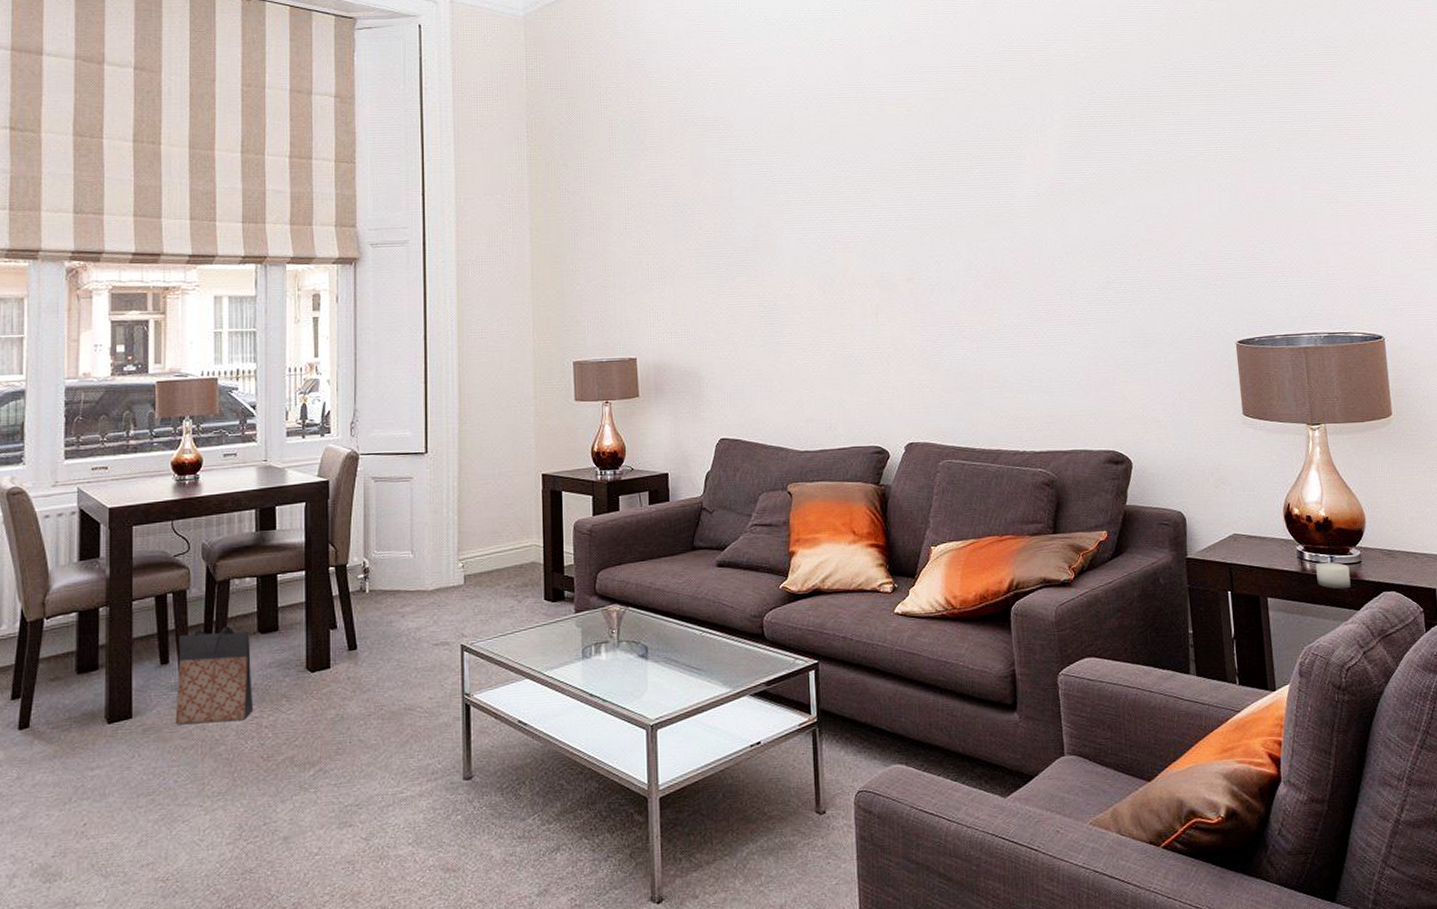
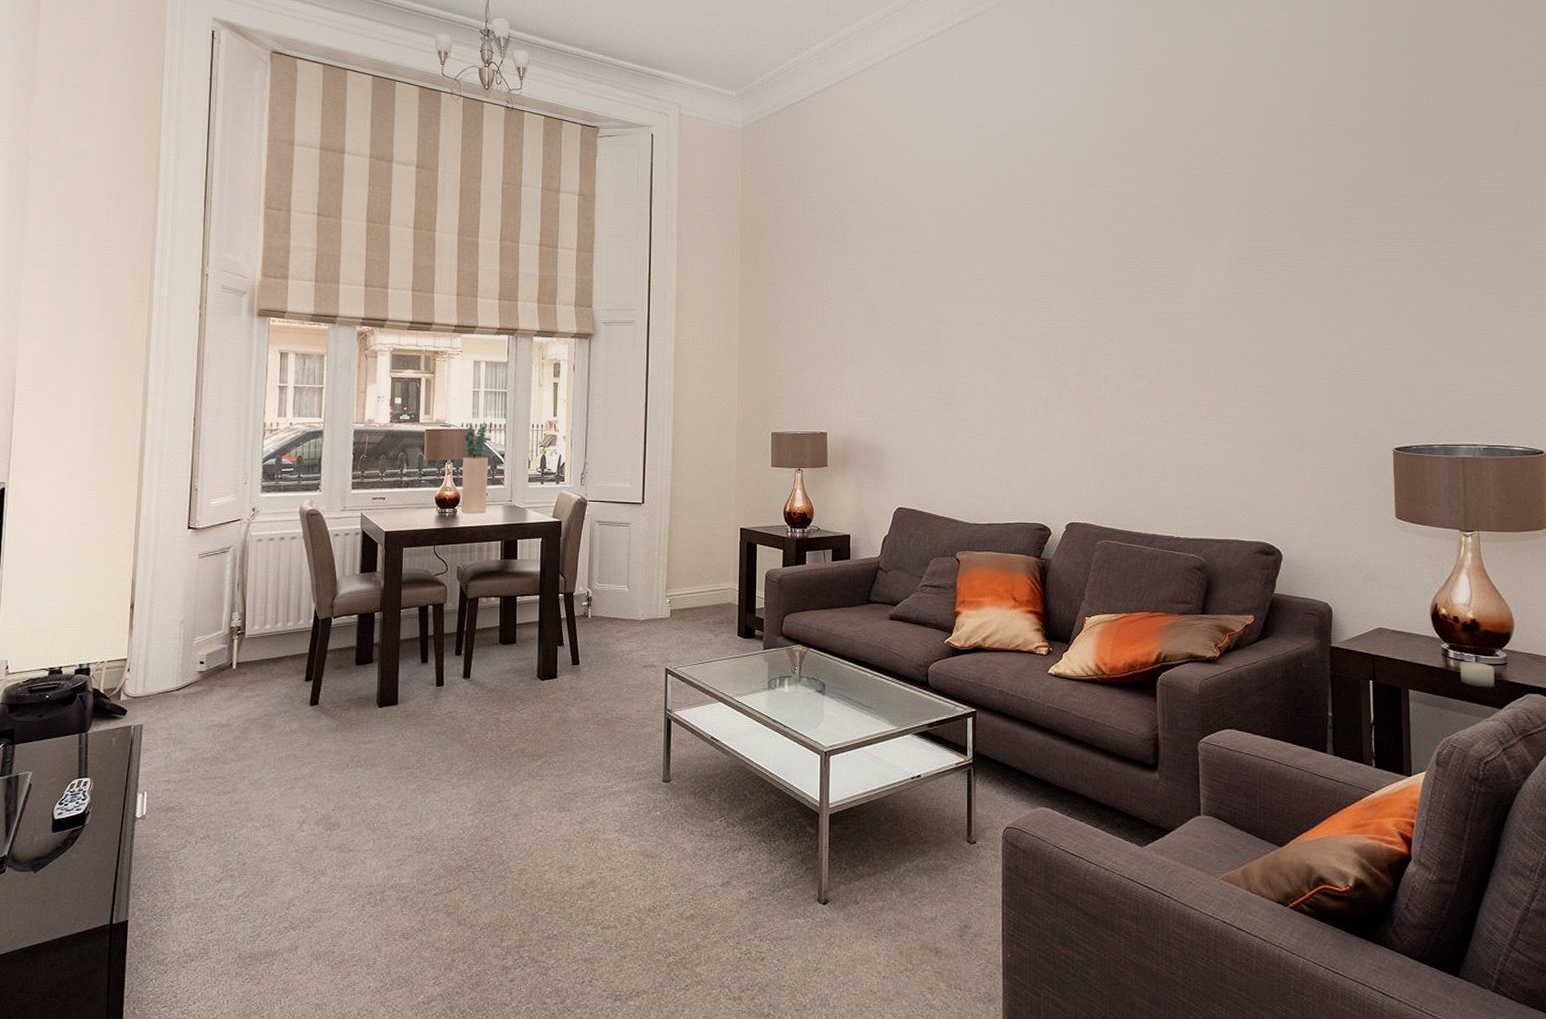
bag: present [175,626,254,725] -> none [431,636,494,715]
vase: none [204,366,237,480] -> present [461,420,489,514]

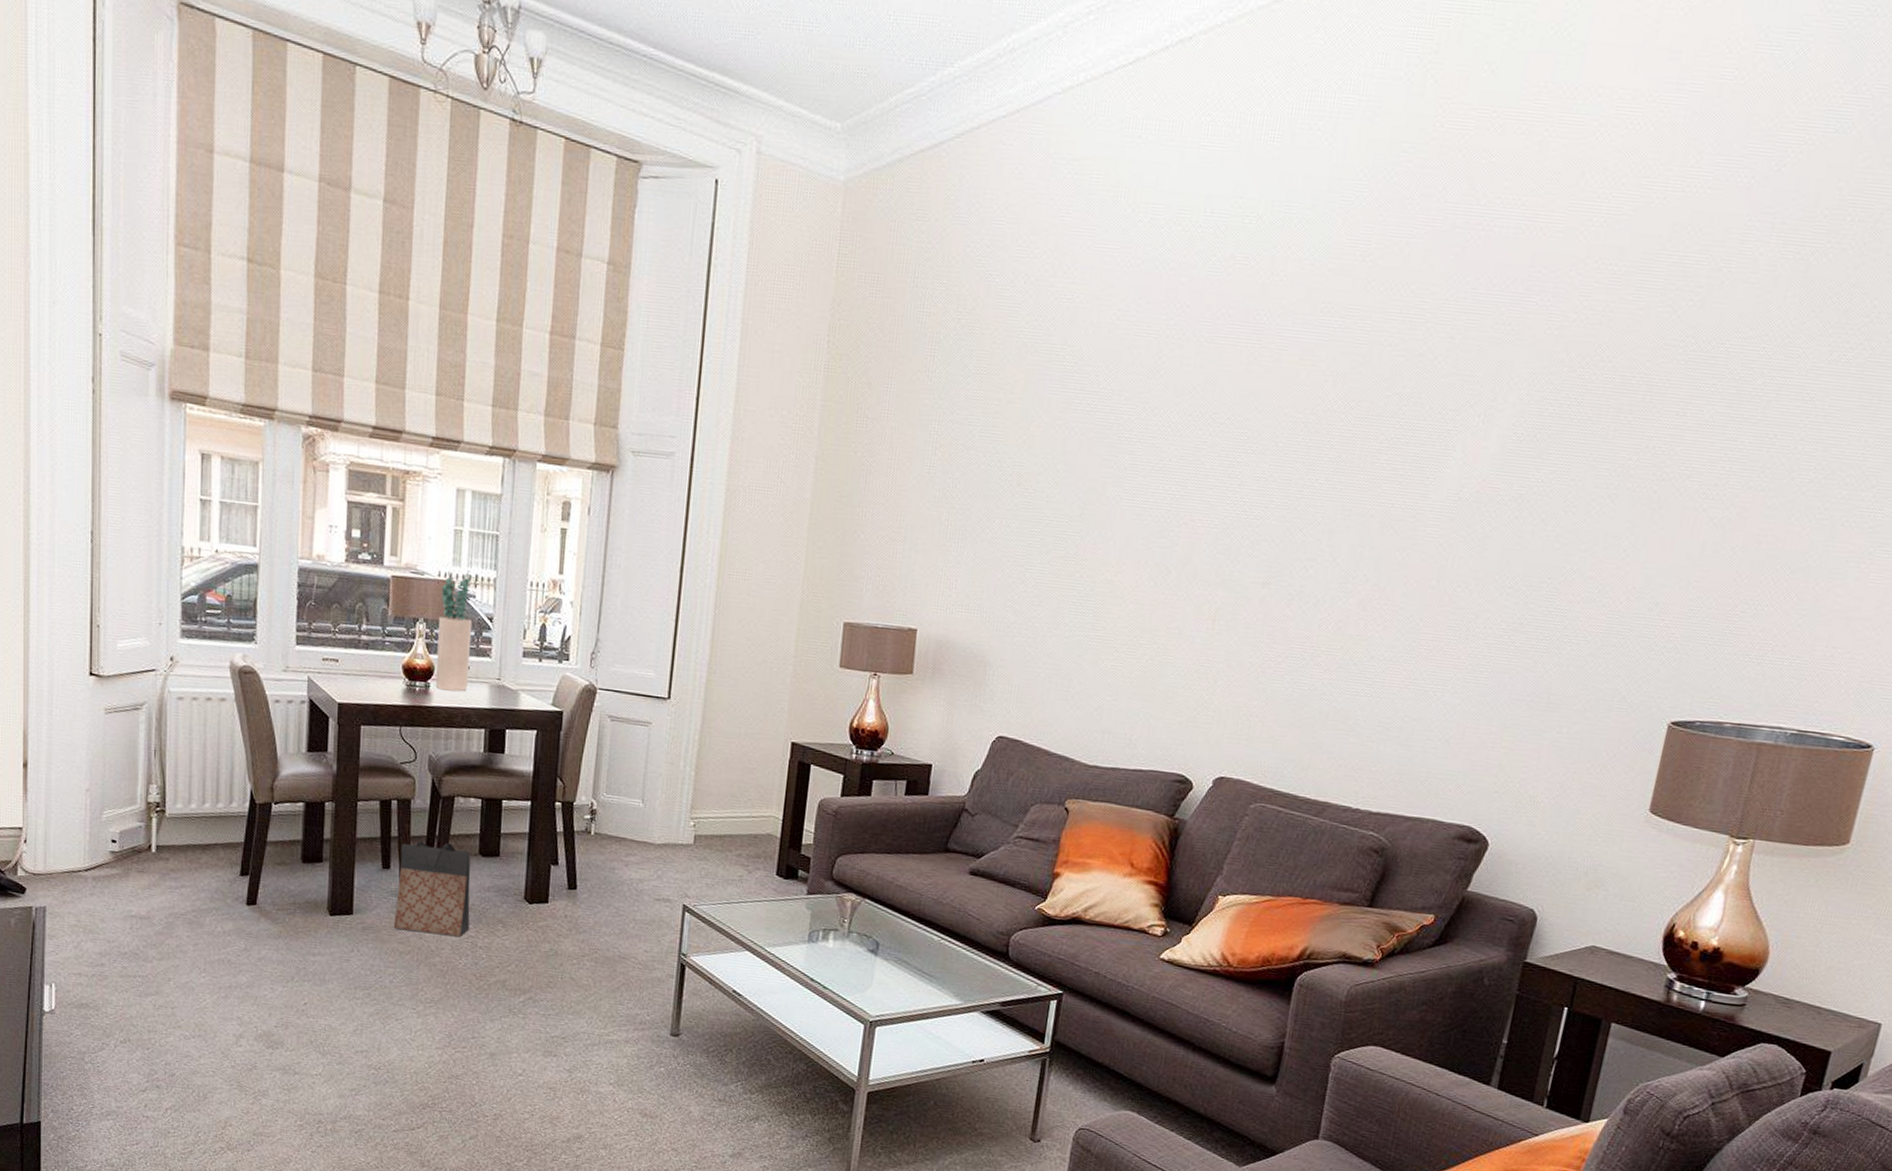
bag: none [431,636,494,715] -> present [393,841,471,937]
candle: present [1460,661,1495,688] -> none [1680,996,1728,1031]

